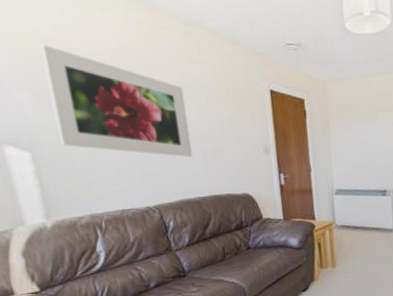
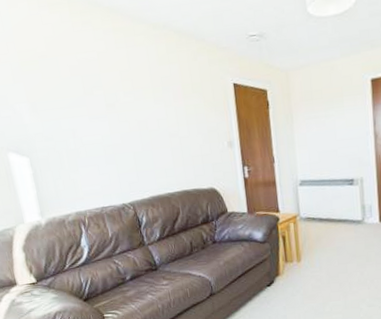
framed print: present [41,44,193,158] -> none [36,60,163,155]

